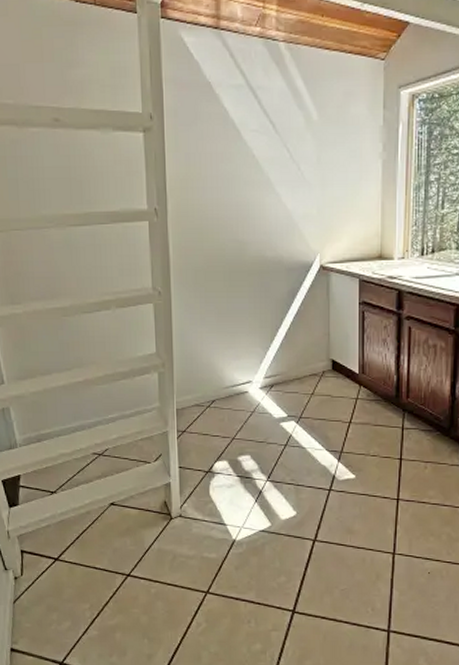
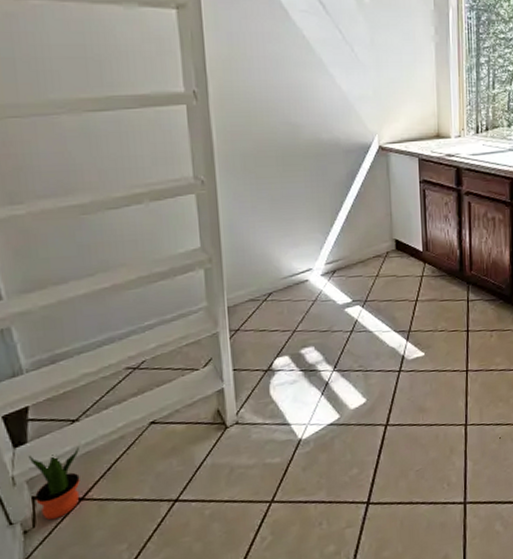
potted plant: none [19,515,57,572] -> present [27,447,80,520]

